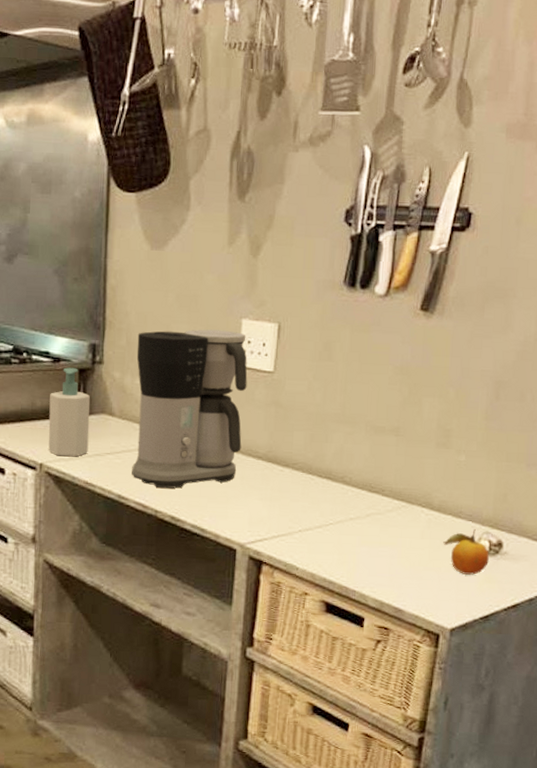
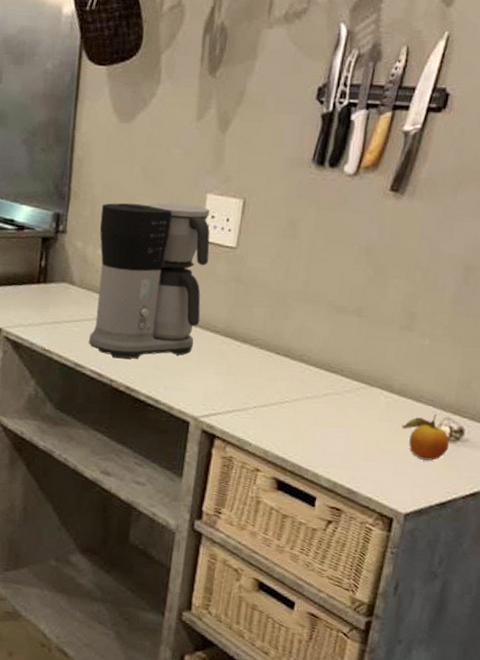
soap bottle: present [48,367,90,457] -> none [8,235,52,324]

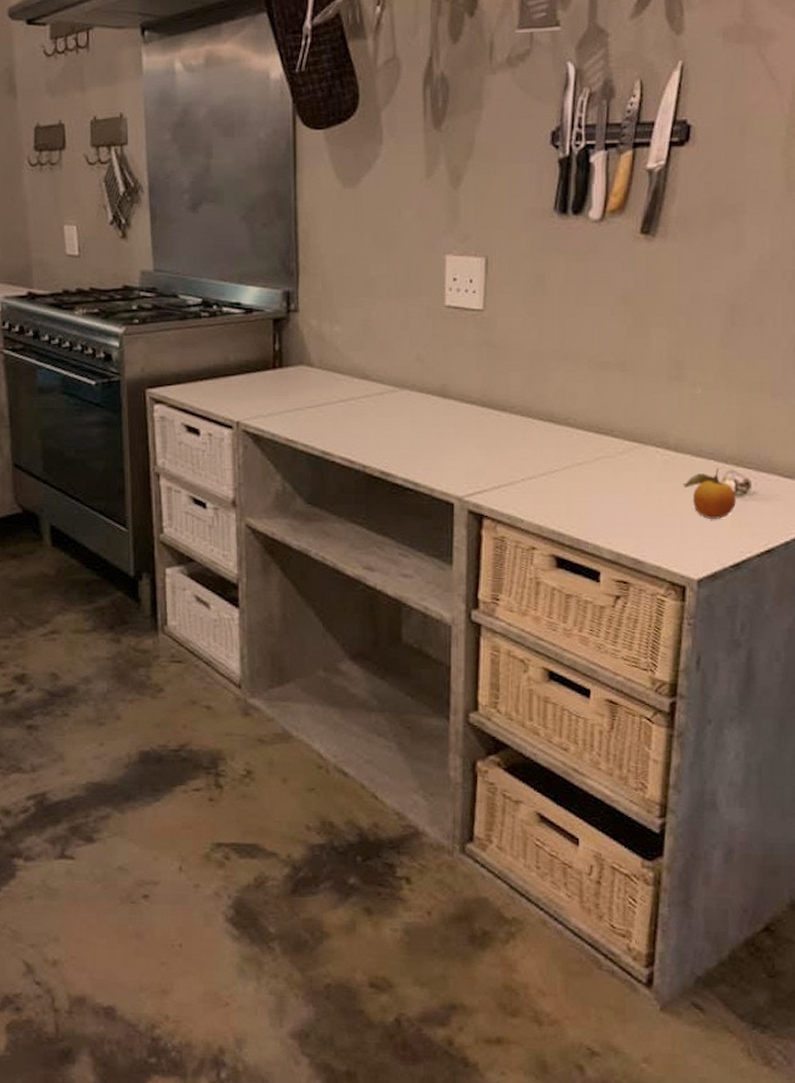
coffee maker: present [89,202,210,359] -> none [334,268,455,442]

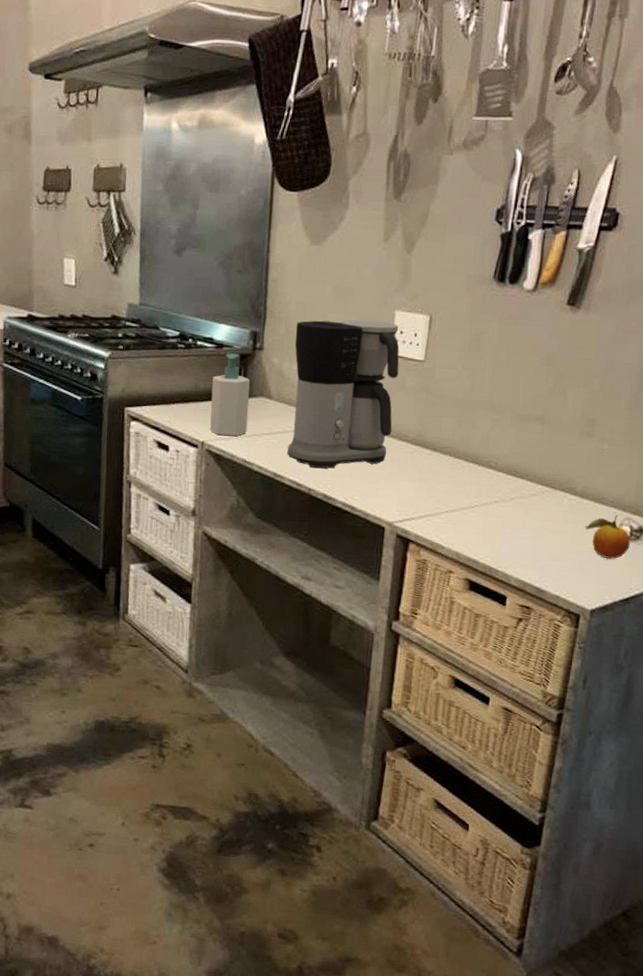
soap bottle: none [244,318,288,413] -> present [210,353,250,437]
coffee maker: none [334,268,455,442] -> present [287,319,400,469]

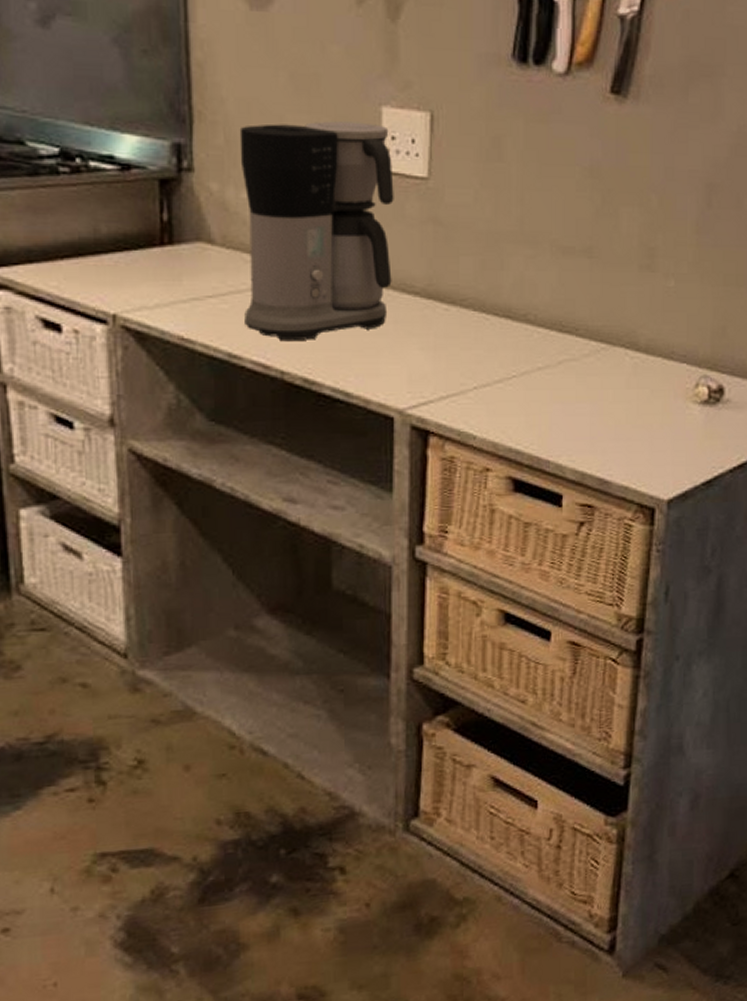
soap bottle: present [210,353,250,437] -> none [120,177,181,304]
fruit: present [585,514,630,559] -> none [653,372,709,431]

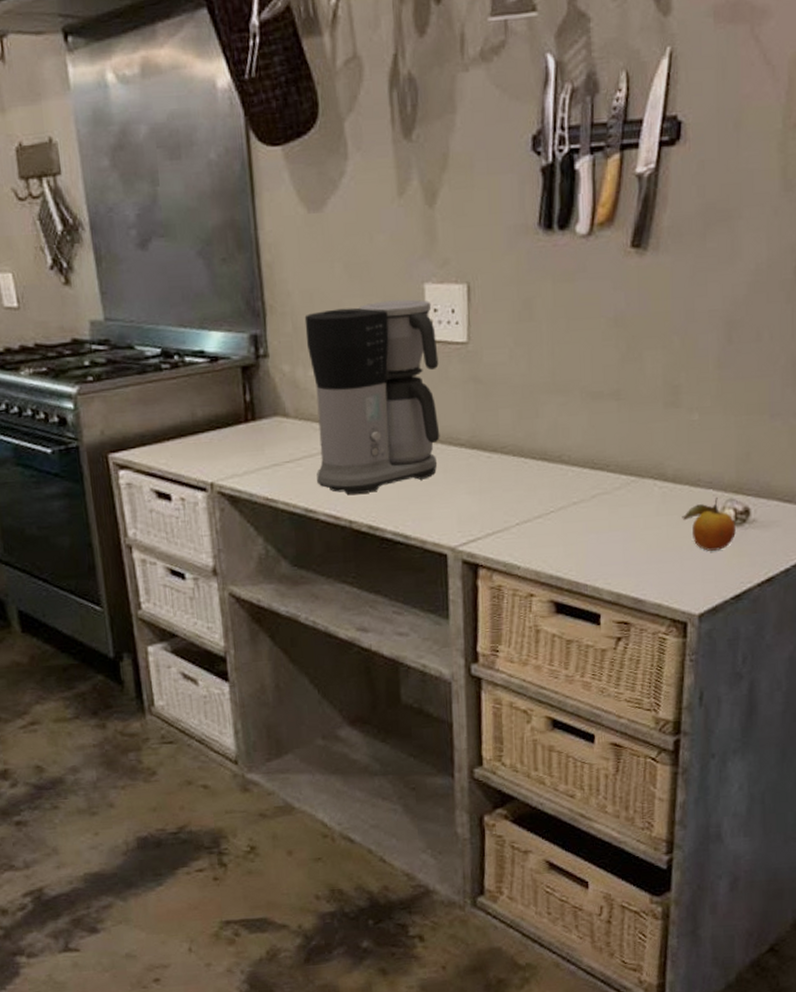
fruit: none [653,372,709,431] -> present [682,496,736,551]

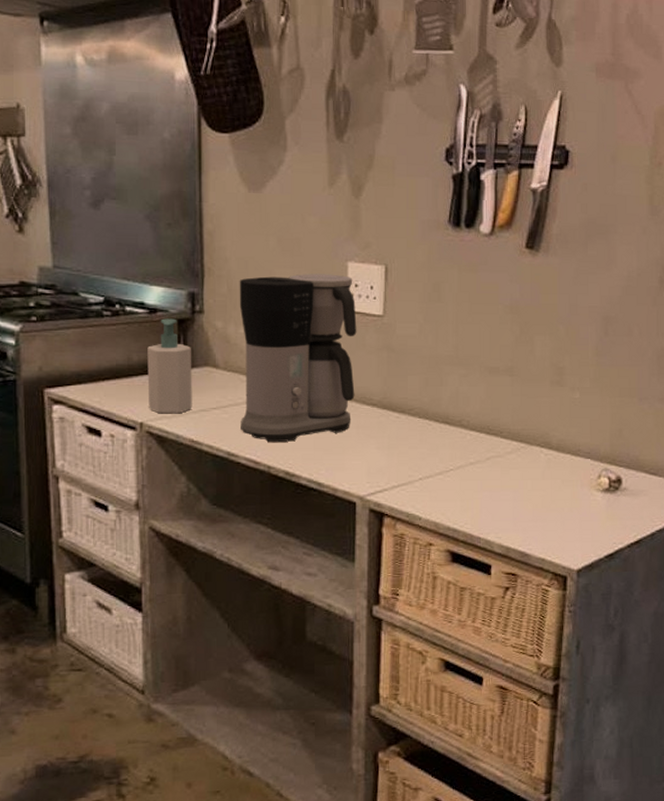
soap bottle: none [211,366,264,472] -> present [147,318,192,414]
fruit: present [682,496,736,551] -> none [564,466,609,513]

